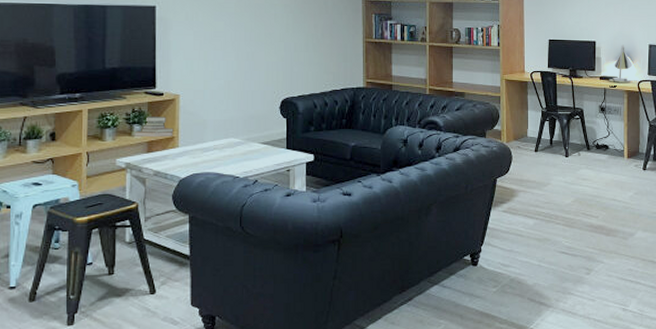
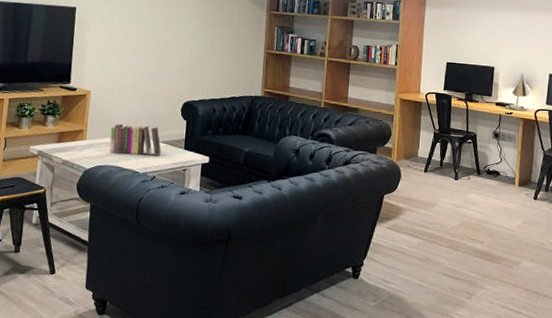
books: present [134,117,174,138] -> none [48,109,83,130]
books: none [205,127,261,160] -> present [109,123,161,156]

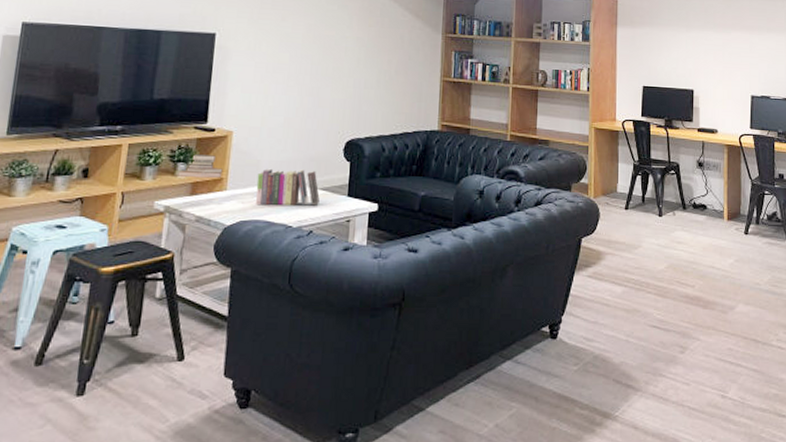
books: none [48,109,83,130] -> present [178,154,223,179]
table lamp: present [504,72,531,111] -> none [707,94,733,137]

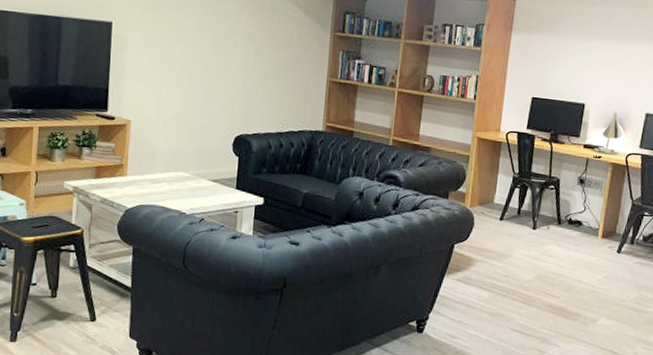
books: present [256,168,320,206] -> none [153,158,210,196]
table lamp: none [707,94,733,137] -> present [593,110,624,155]

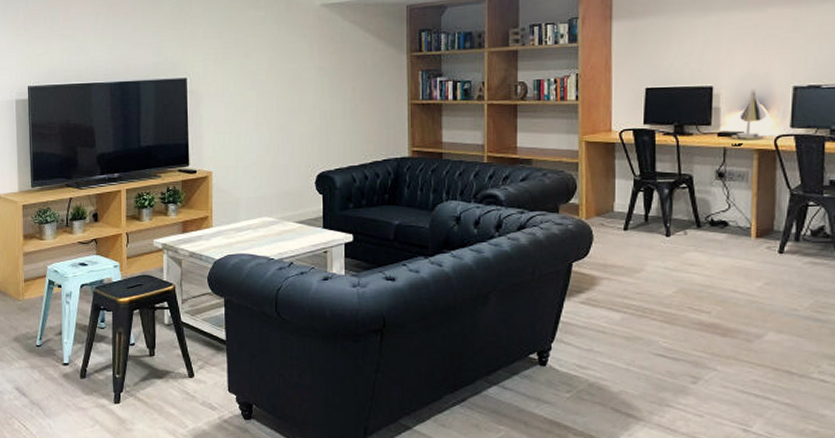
books: present [83,141,123,164] -> none [170,195,207,218]

